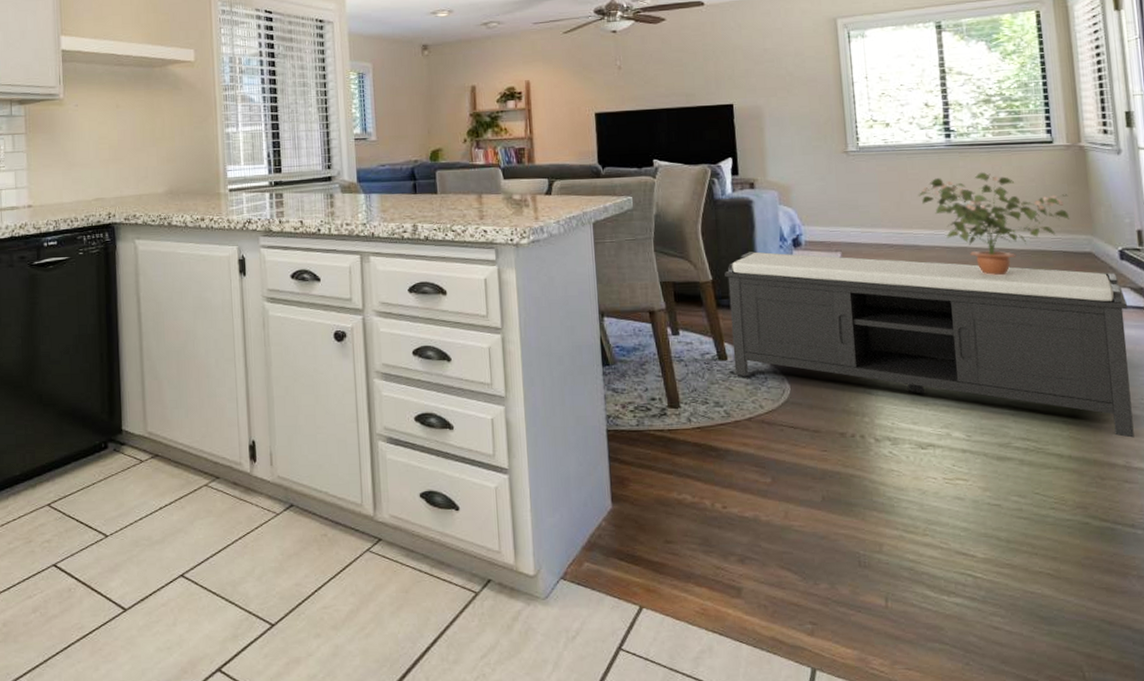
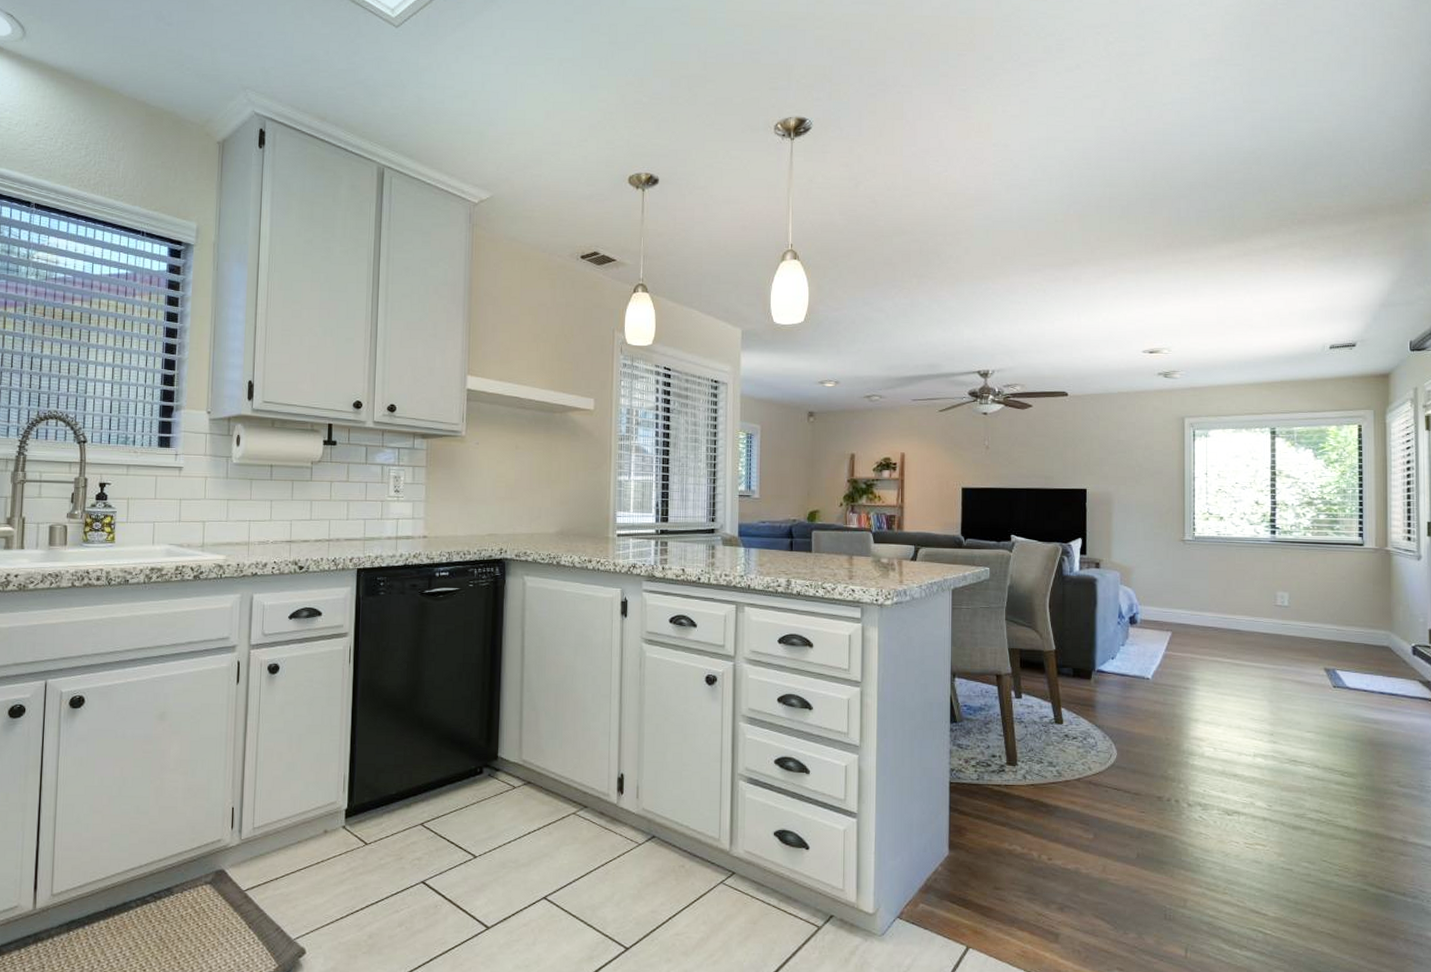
bench: present [724,251,1134,438] -> none [1067,626,1415,815]
potted plant: present [918,172,1070,275] -> none [1243,568,1373,661]

